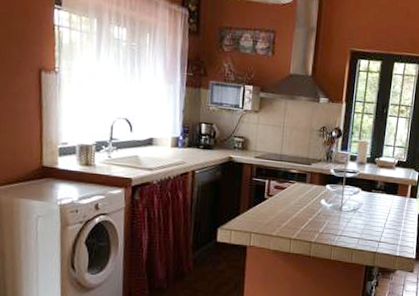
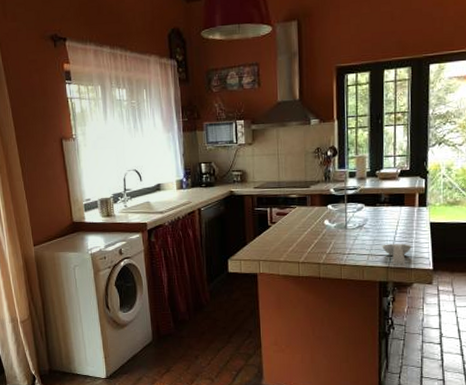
spoon rest: none [372,229,399,252] -> present [382,243,412,265]

